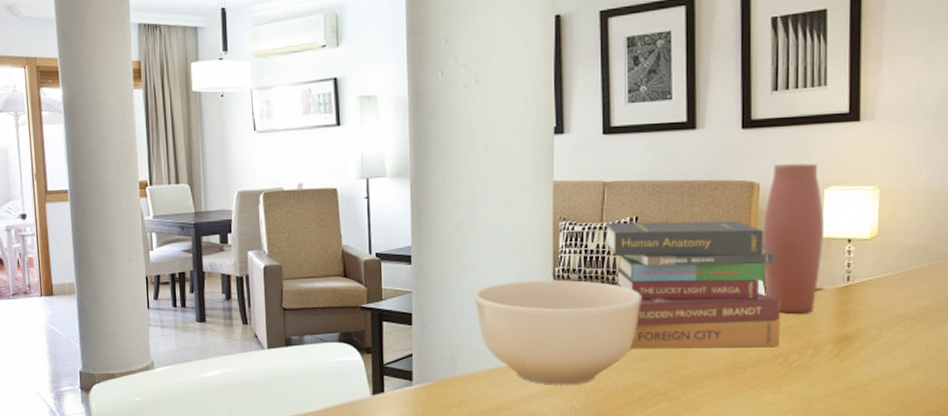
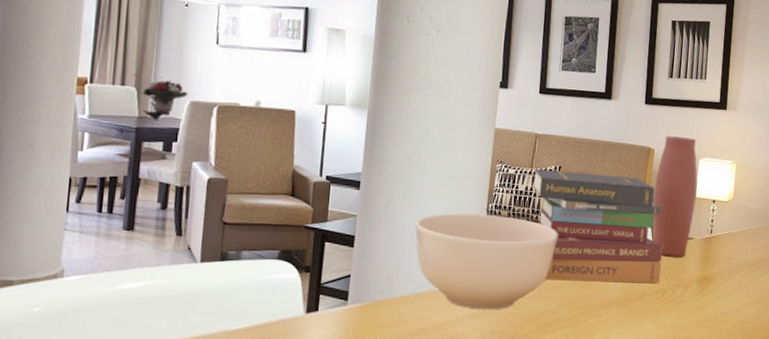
flower arrangement: none [184,171,236,214] -> present [133,74,189,120]

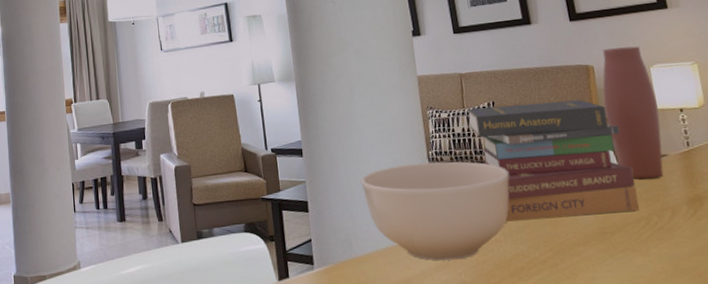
flower arrangement: present [133,74,189,120] -> none [103,87,147,124]

